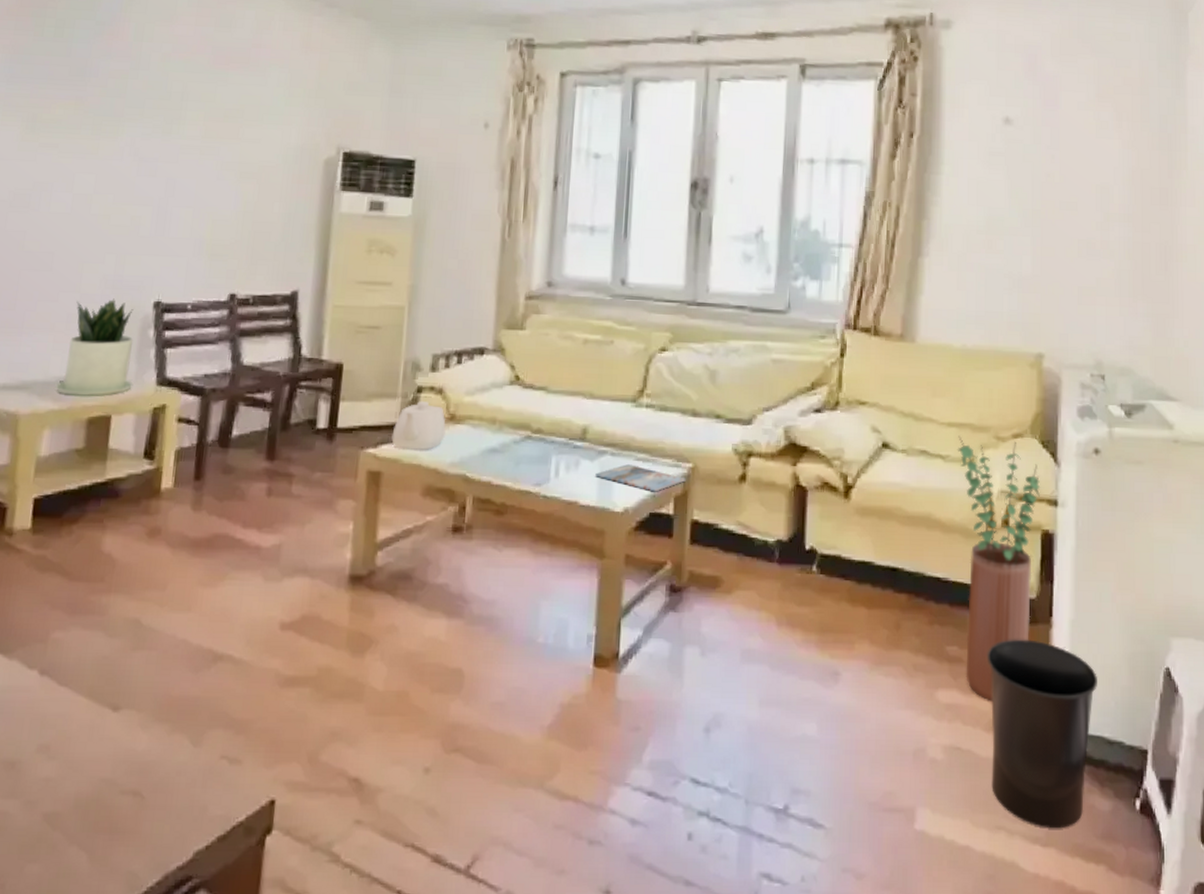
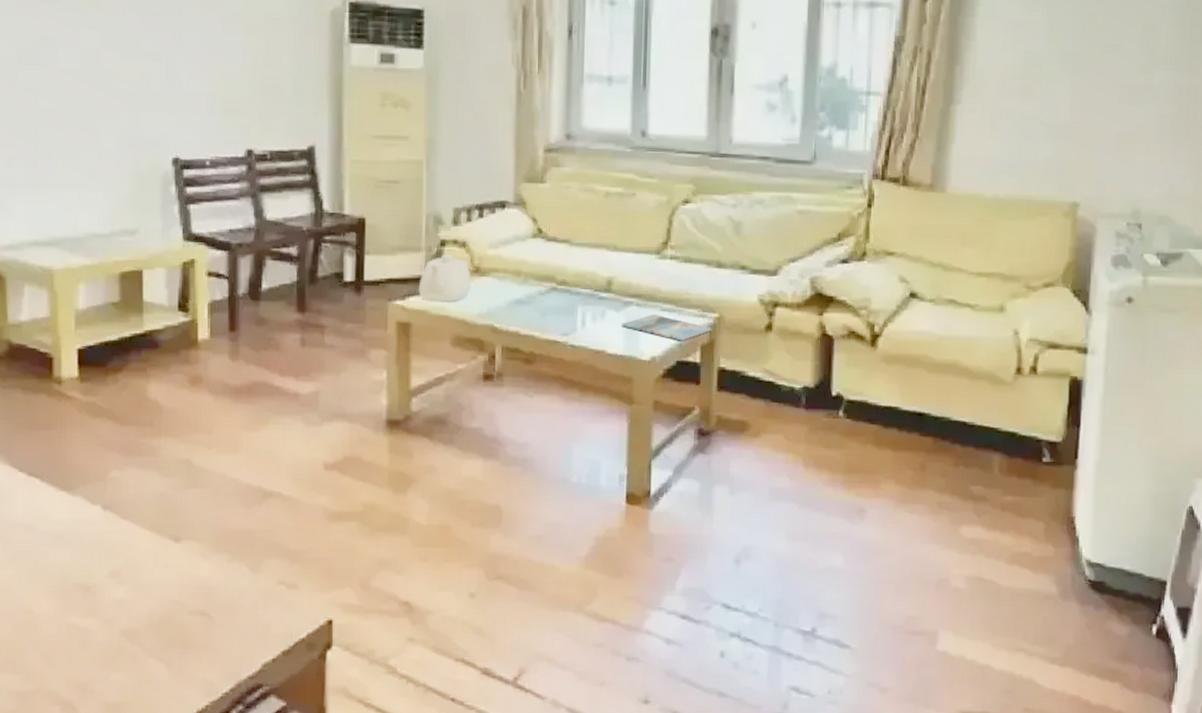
planter: present [55,298,134,397] -> none [85,155,161,252]
vase: present [957,435,1041,700] -> none [986,285,1071,536]
waste bin: present [987,639,1097,828] -> none [1011,479,1120,650]

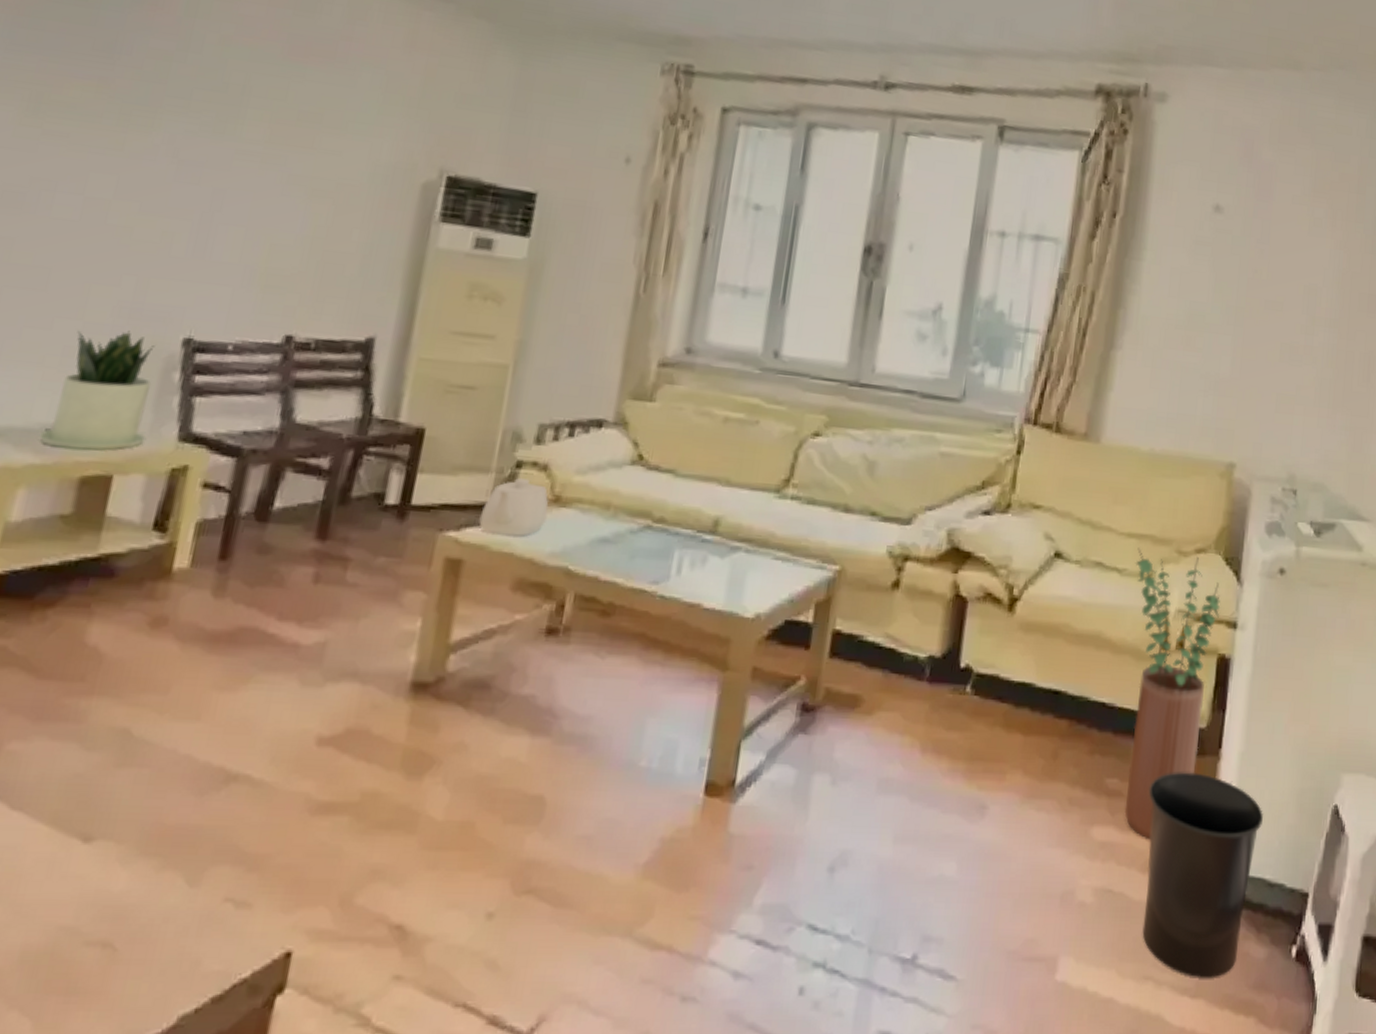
planter: none [85,155,161,252] -> present [38,330,155,451]
magazine: present [622,315,712,341] -> none [725,563,831,597]
vase: none [986,285,1071,536] -> present [1124,547,1221,838]
waste bin: none [1011,479,1120,650] -> present [1142,772,1263,977]

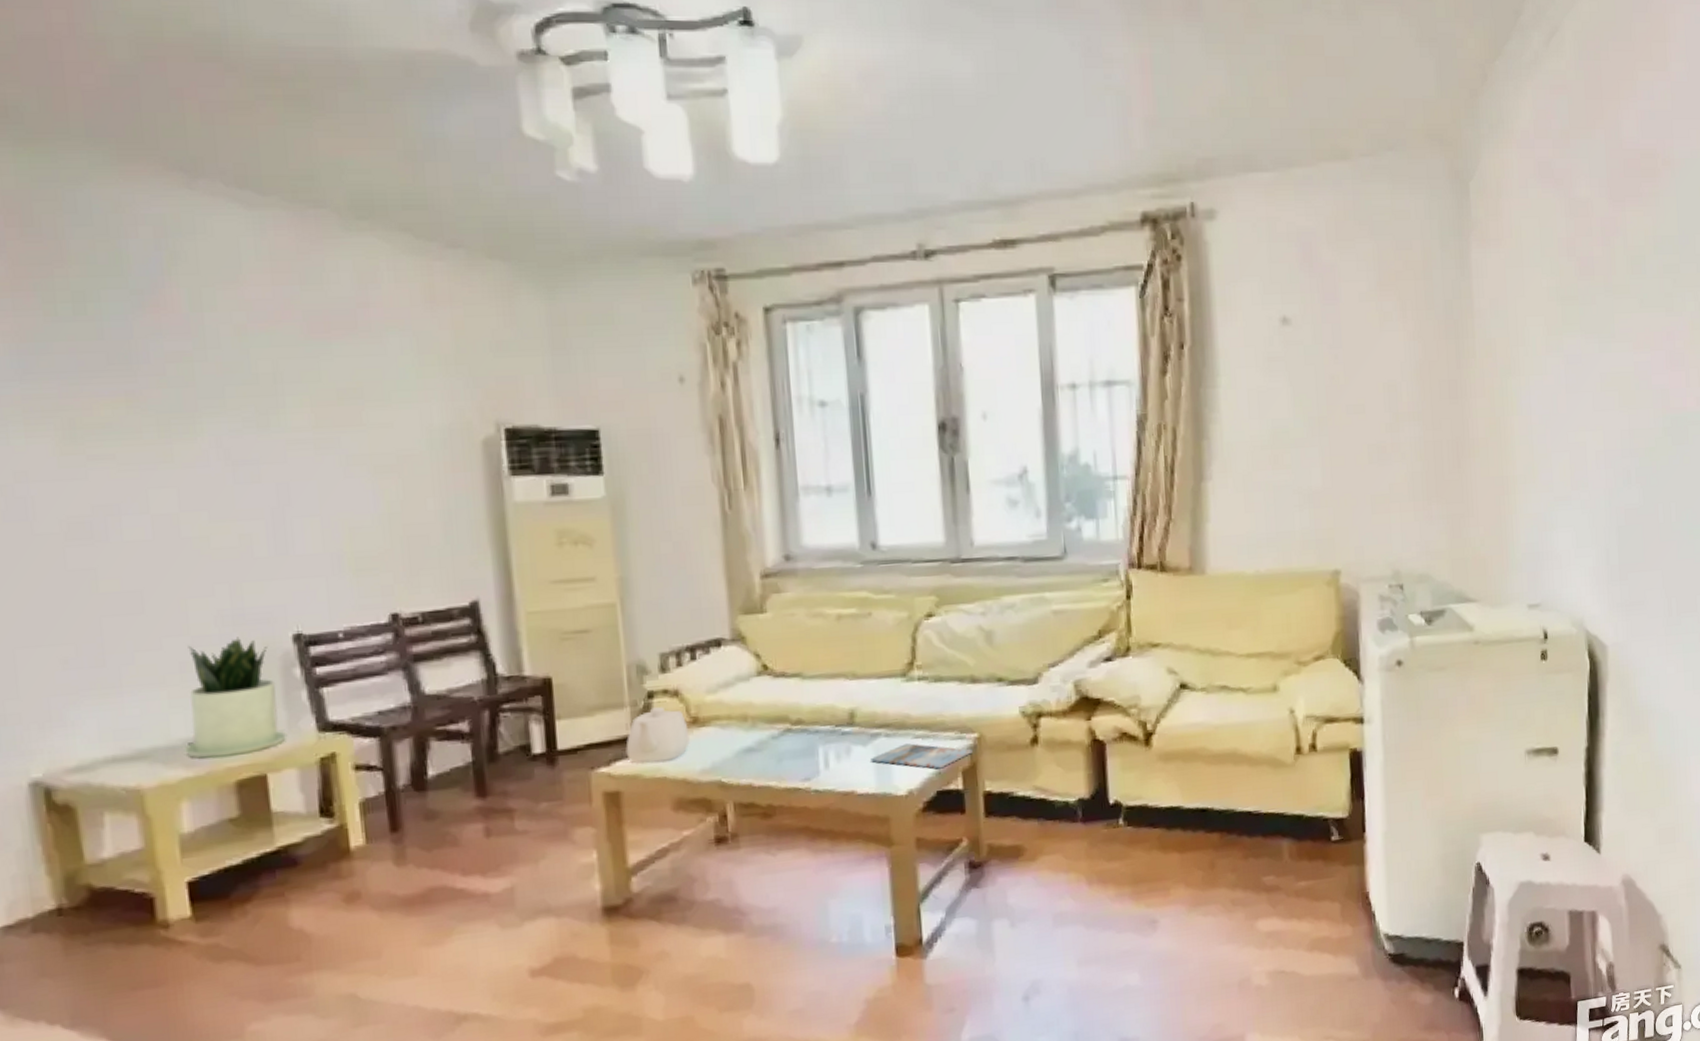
magazine: none [725,563,831,597] -> present [871,743,973,769]
vase: present [1124,547,1221,838] -> none [1258,664,1347,922]
waste bin: present [1142,772,1263,977] -> none [1303,857,1413,1030]

